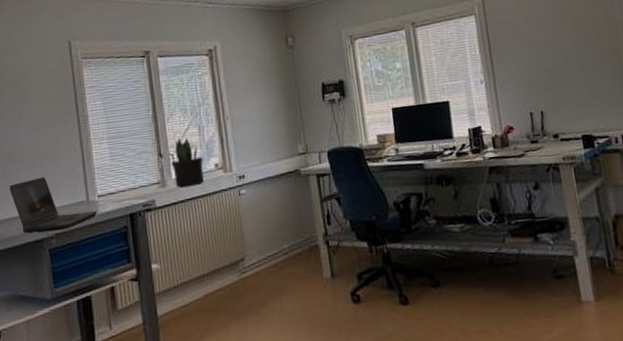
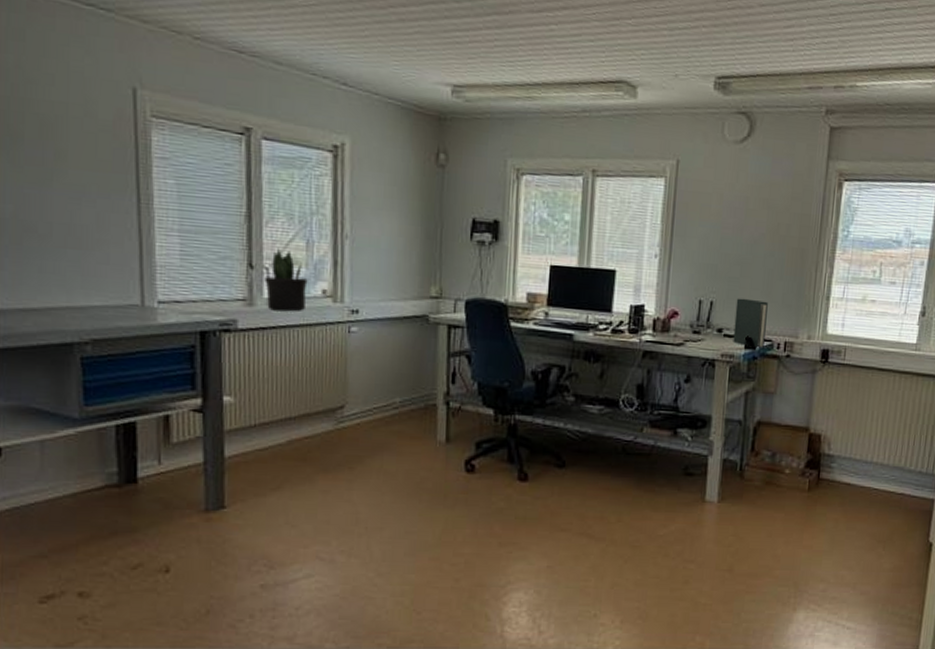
laptop computer: present [9,177,98,233] -> none [26,263,156,335]
binder: none [564,101,603,146] -> present [733,298,768,348]

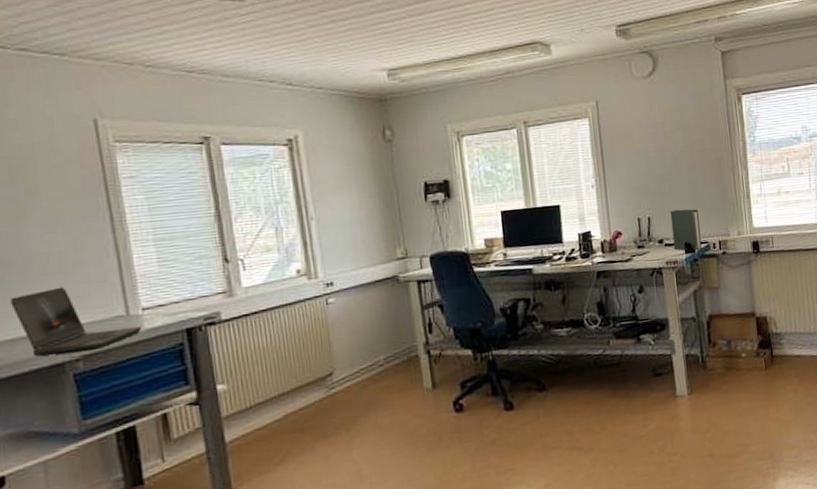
laptop computer: none [26,263,156,335] -> present [10,287,142,357]
planter: present [264,248,308,313] -> none [241,239,283,298]

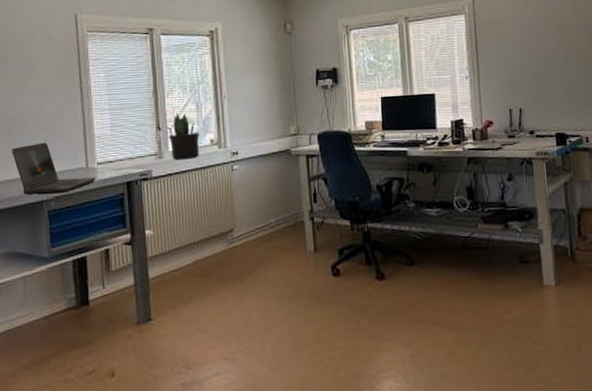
planter: none [241,239,283,298] -> present [169,112,199,160]
binder: present [670,209,702,251] -> none [542,102,574,144]

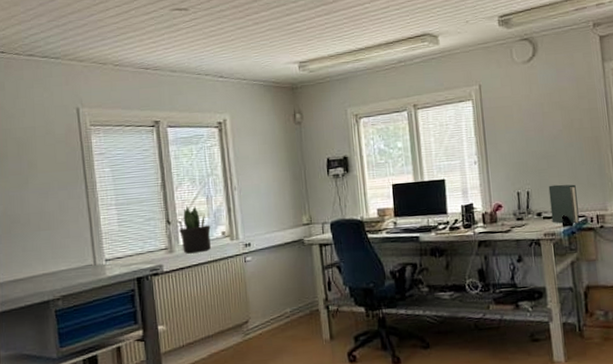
laptop computer: present [12,142,96,194] -> none [14,240,105,295]
binder: none [542,102,574,144] -> present [548,184,580,224]

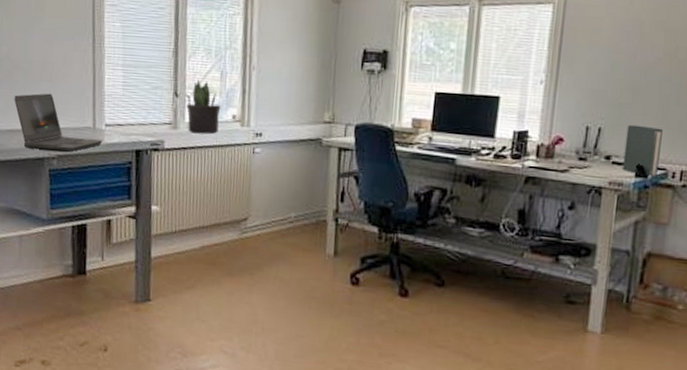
laptop computer: none [14,240,105,295] -> present [14,93,103,152]

